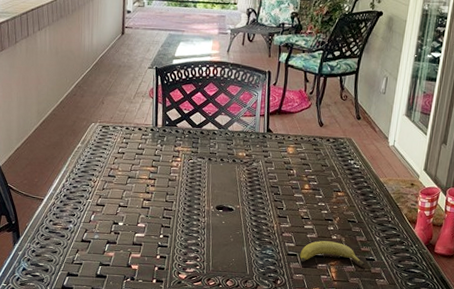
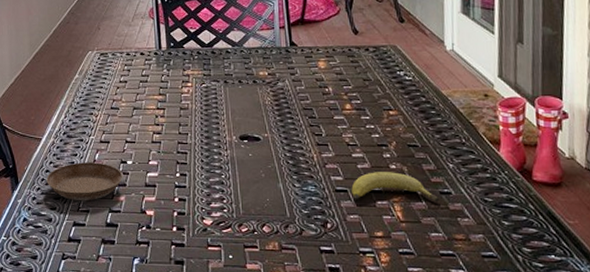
saucer: none [45,222,114,256] -> present [46,162,123,201]

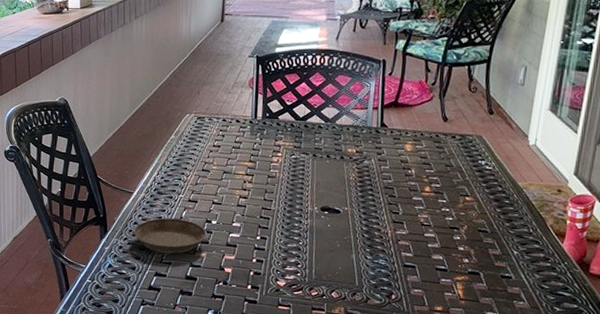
fruit: present [351,172,439,203] -> none [419,252,499,285]

